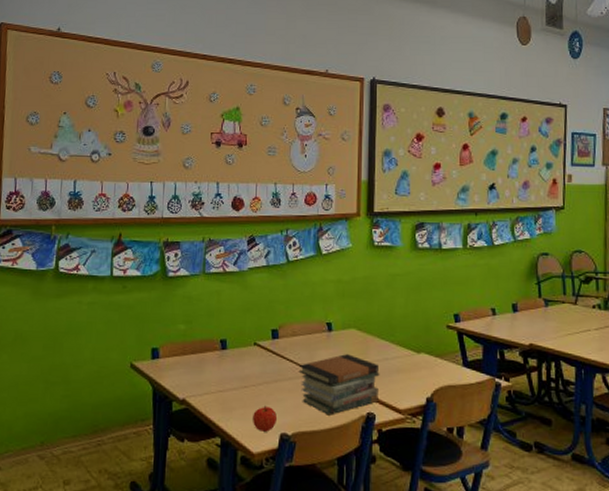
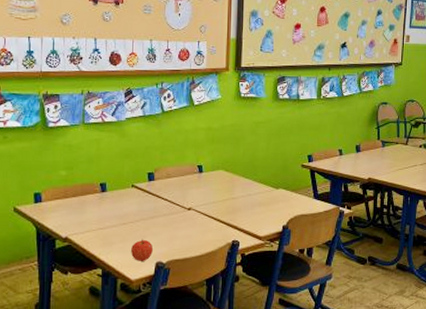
book stack: present [298,354,380,415] -> none [172,192,244,244]

